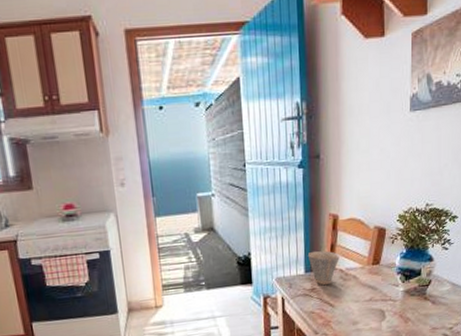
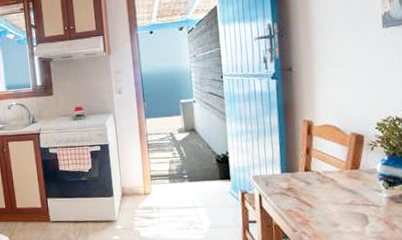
cup: present [308,250,340,286] -> none [284,153,316,186]

